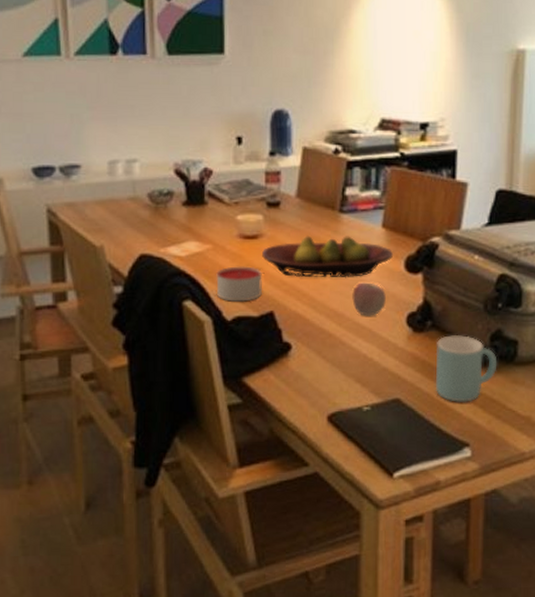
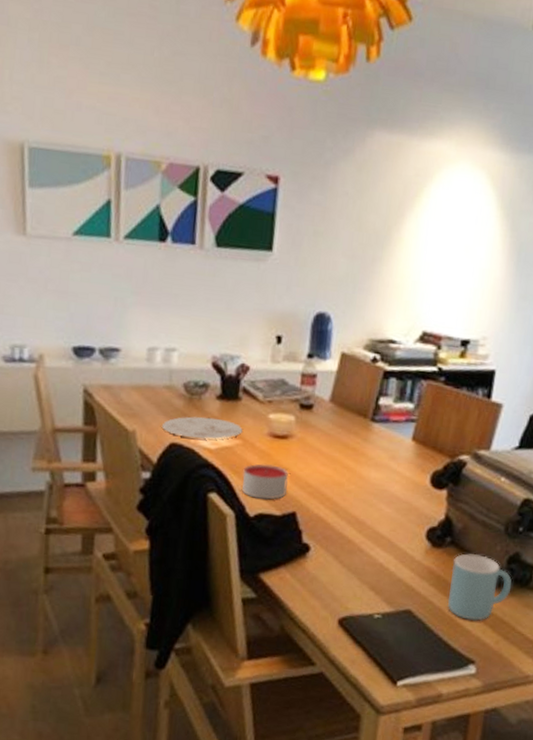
plate: none [130,225,212,248] -> present [162,416,243,439]
fruit bowl: present [262,235,394,278] -> none [290,440,421,487]
apple: present [352,282,386,316] -> none [374,492,409,527]

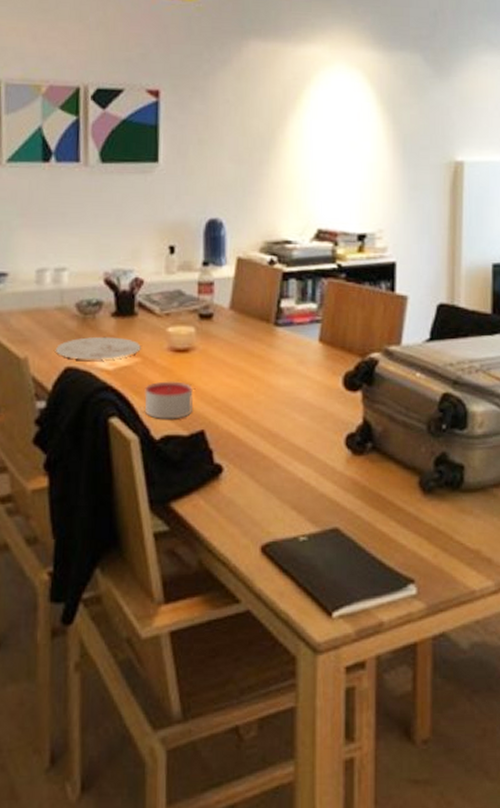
mug: present [447,553,512,621] -> none [376,459,443,533]

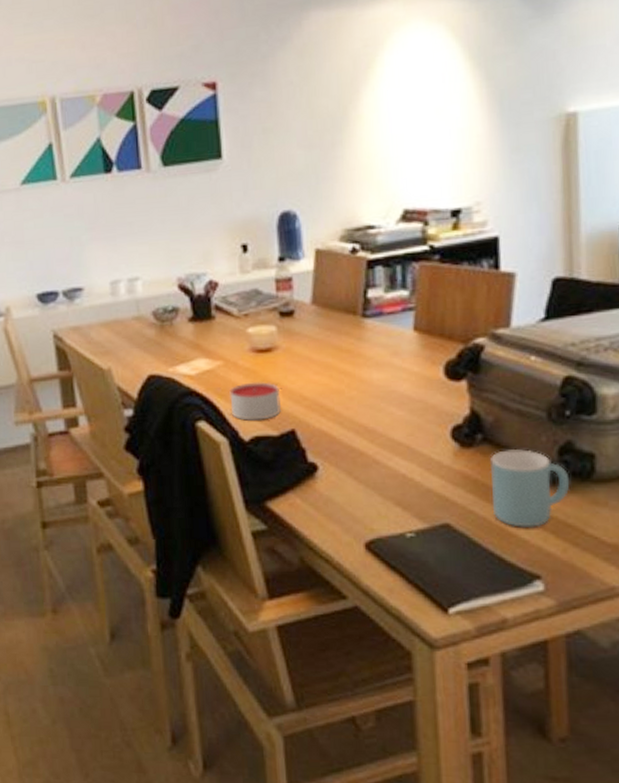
plate: present [56,336,141,360] -> none [137,342,222,367]
mug: none [376,459,443,533] -> present [490,449,570,527]

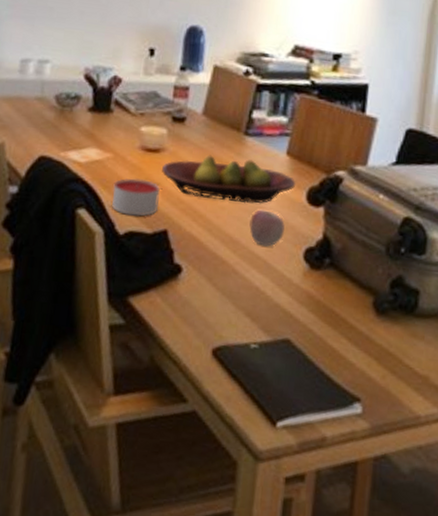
fruit bowl: none [278,342,430,391] -> present [162,154,296,204]
apple: none [384,393,424,431] -> present [249,209,285,247]
mug: present [490,449,570,527] -> none [328,276,397,352]

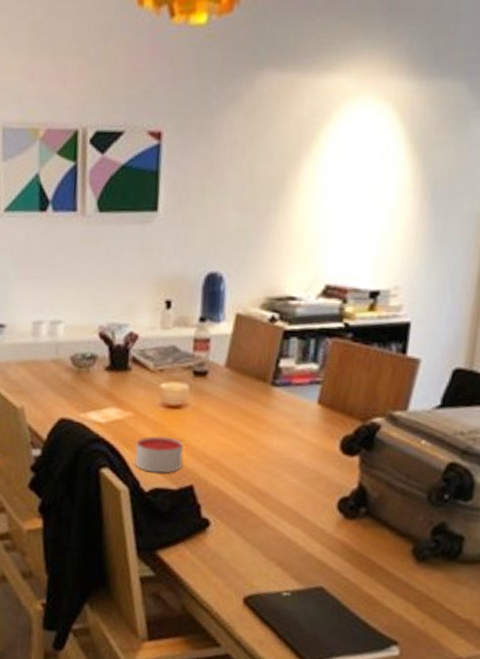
fruit bowl: present [162,154,296,204] -> none [185,408,329,456]
apple: present [249,209,285,247] -> none [279,461,317,498]

